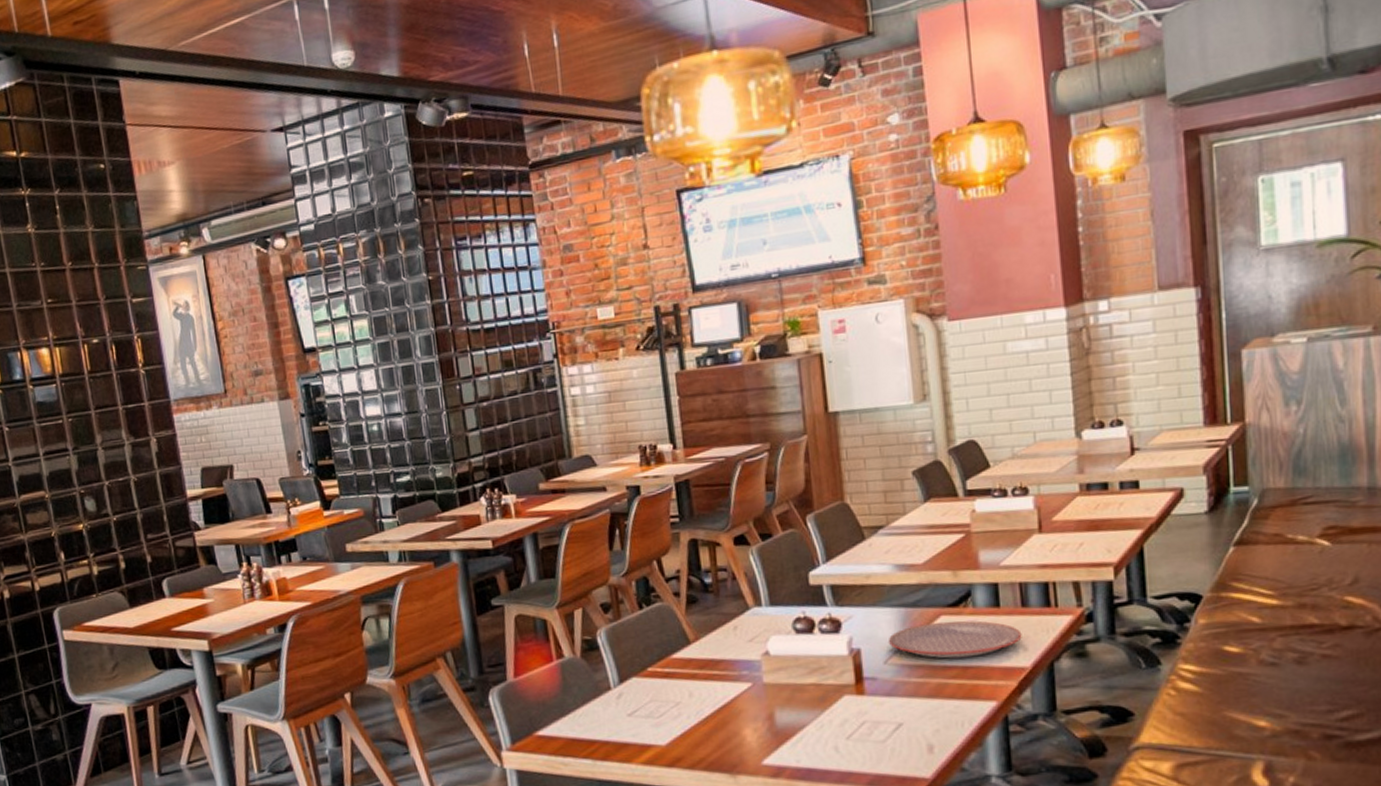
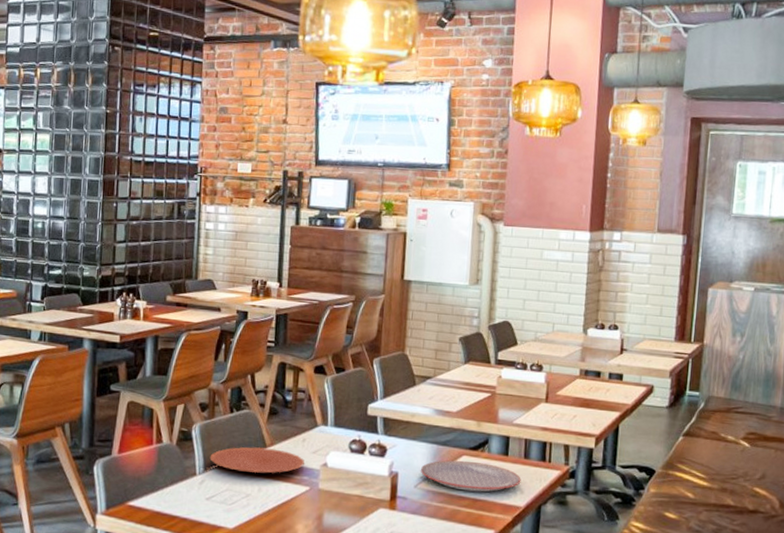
plate: none [623,643,742,677] -> present [209,447,305,473]

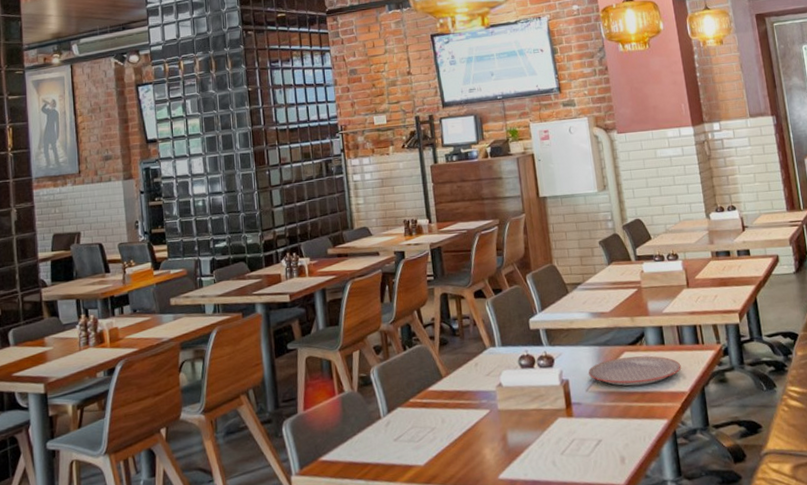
plate: present [209,447,305,473] -> none [391,378,482,407]

